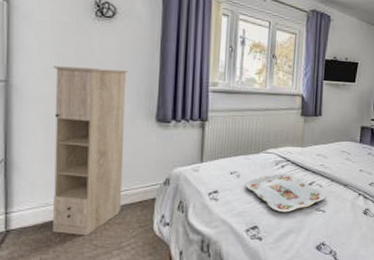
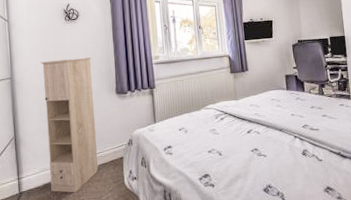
serving tray: present [245,173,326,213] -> none [193,124,264,160]

